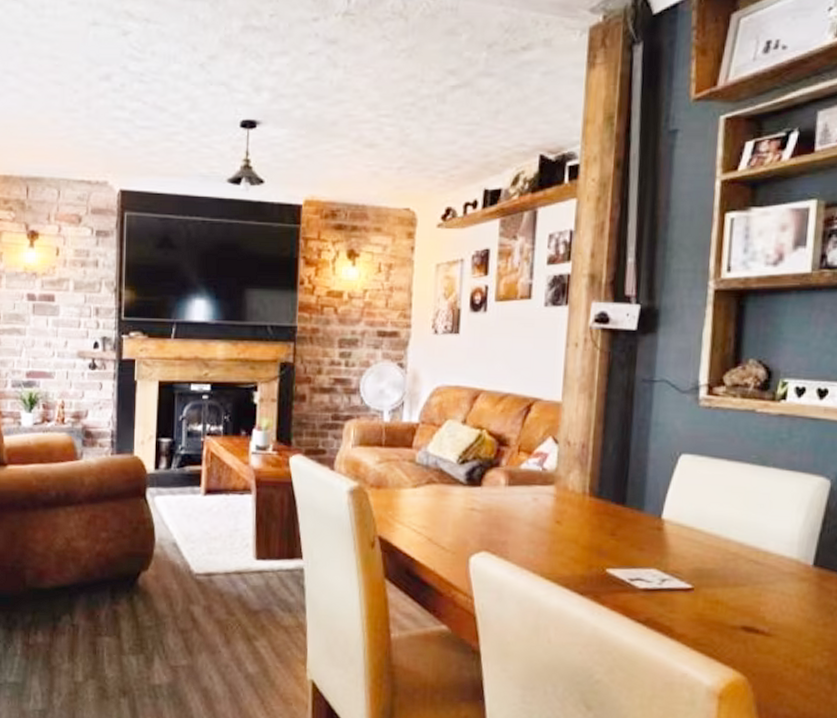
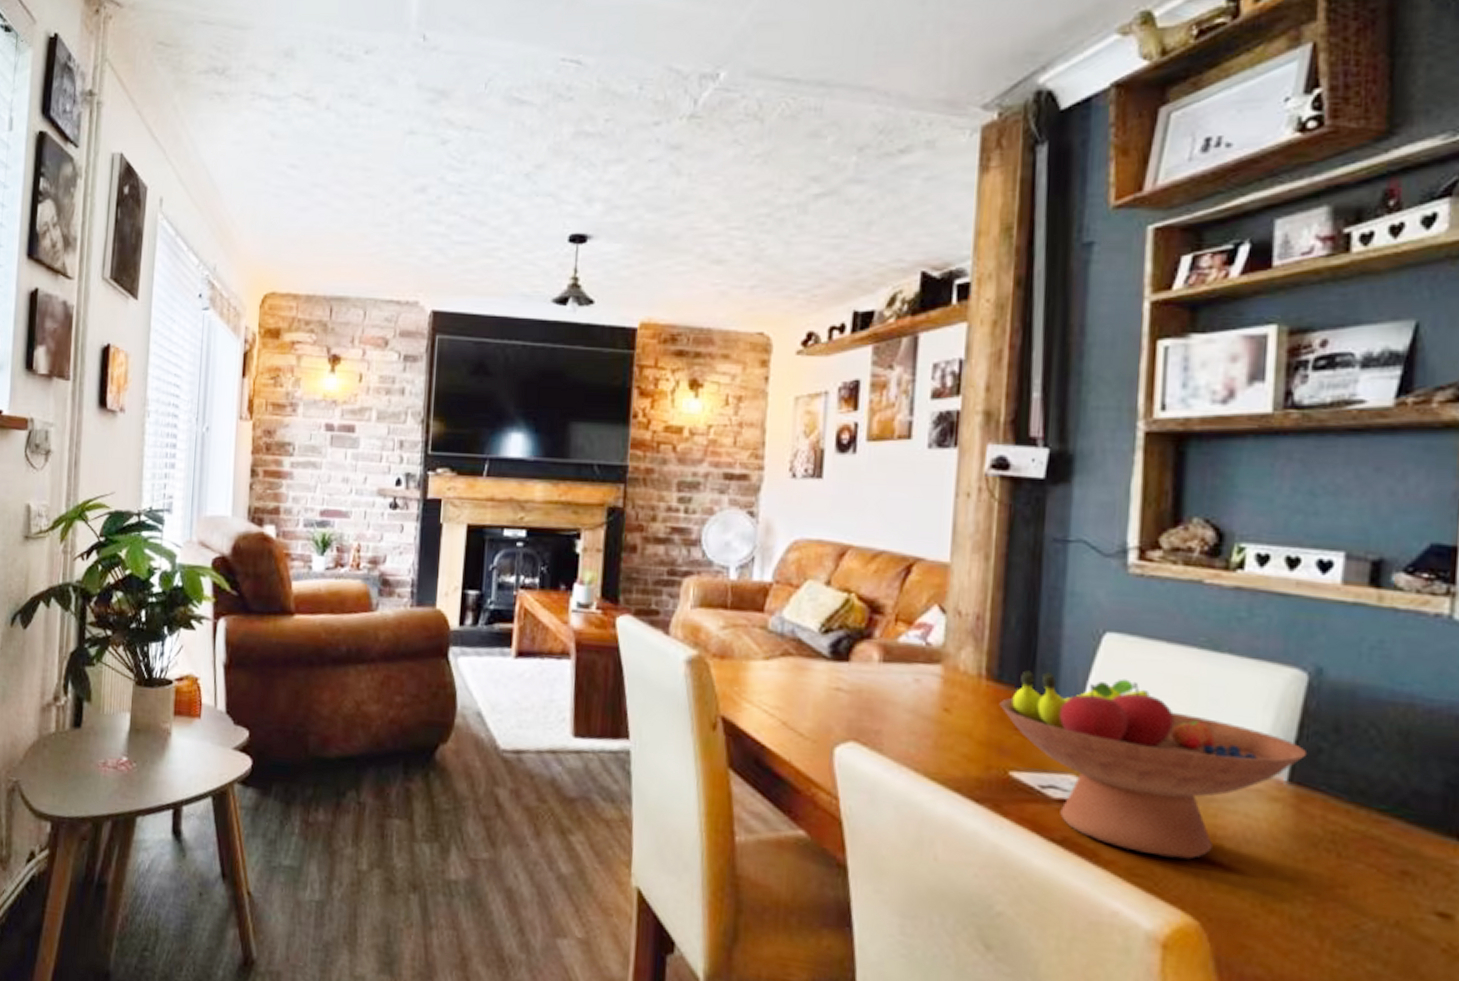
fruit bowl: none [599,487,828,630] -> present [999,670,1308,860]

